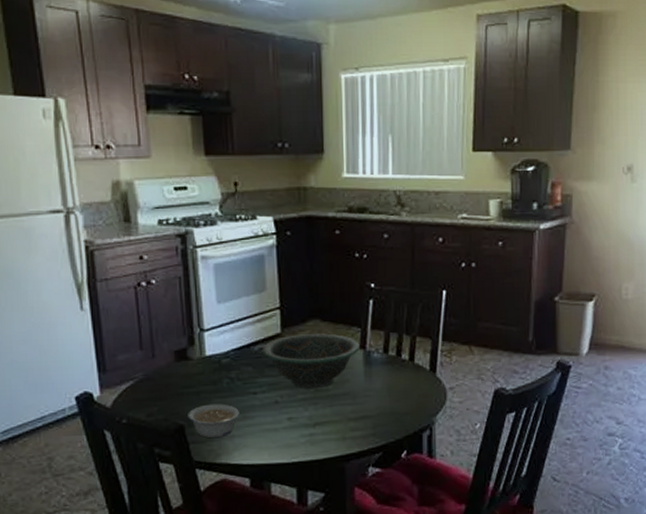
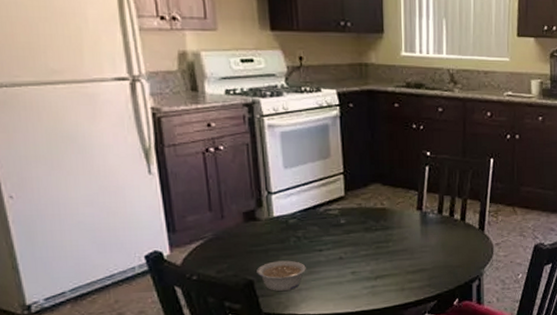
decorative bowl: present [261,333,360,389] -> none [326,196,417,246]

